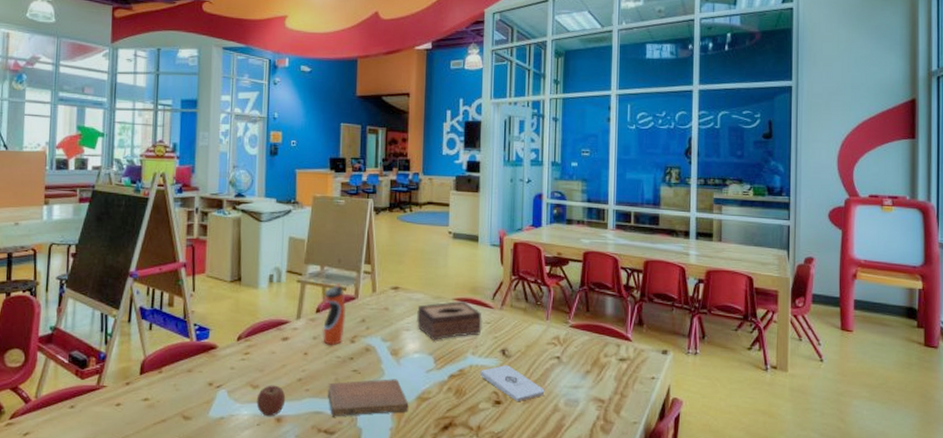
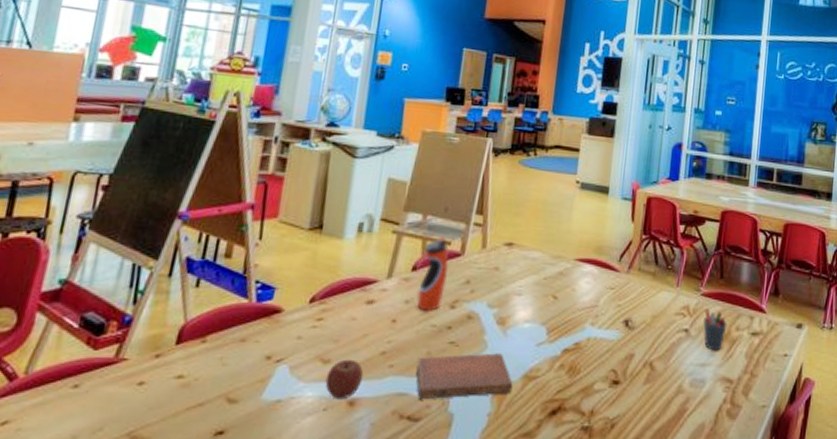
tissue box: present [416,301,482,340] -> none [529,262,607,308]
notepad: present [480,365,545,402] -> none [598,338,669,382]
pen holder: none [573,338,596,375] -> present [703,308,727,351]

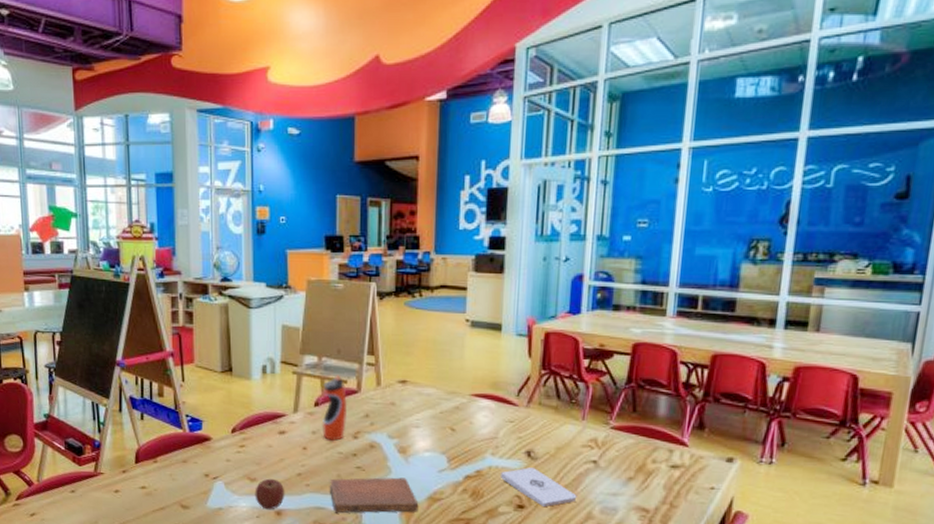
notepad: none [598,338,669,382] -> present [501,467,577,508]
pen holder: present [703,308,727,351] -> none [613,441,642,482]

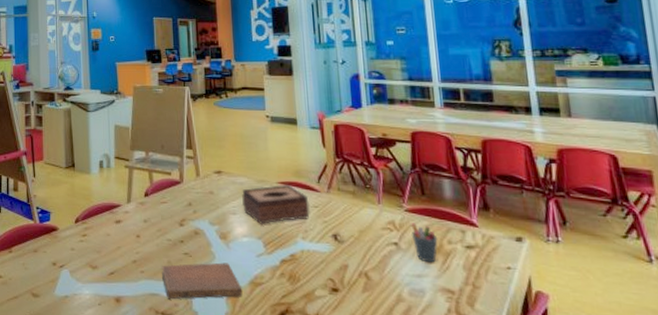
apple: present [255,478,285,510] -> none [96,266,123,297]
water bottle: present [321,375,348,441] -> none [151,168,174,228]
tissue box: none [426,397,505,439] -> present [241,185,310,224]
notepad: present [501,467,577,508] -> none [313,251,385,291]
pen holder: none [613,441,642,482] -> present [411,223,438,263]

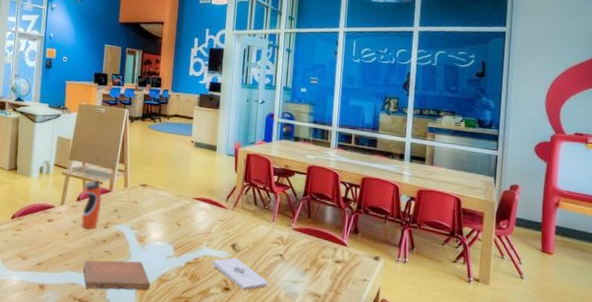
water bottle: none [151,168,174,228] -> present [81,177,102,229]
tissue box: present [241,185,310,224] -> none [160,200,217,232]
notepad: none [313,251,385,291] -> present [213,257,268,291]
pen holder: present [411,223,438,263] -> none [294,239,315,273]

